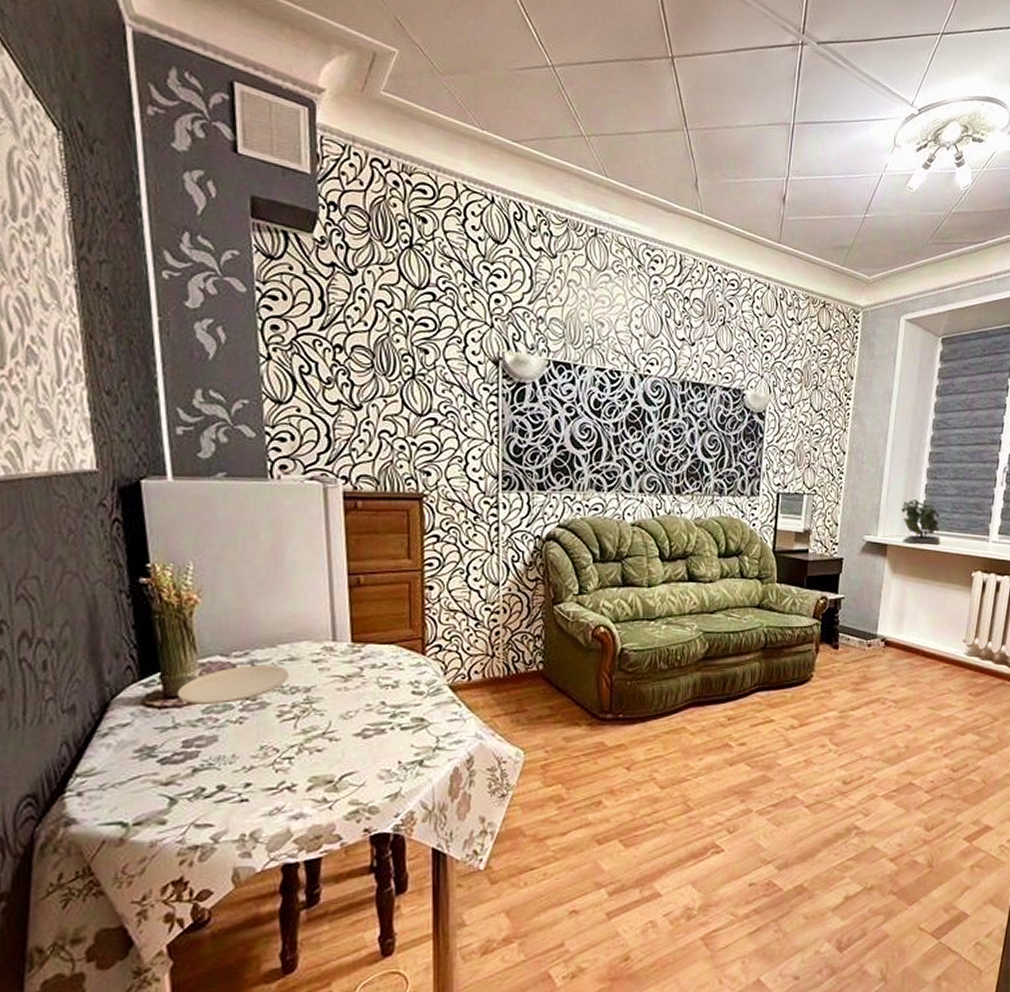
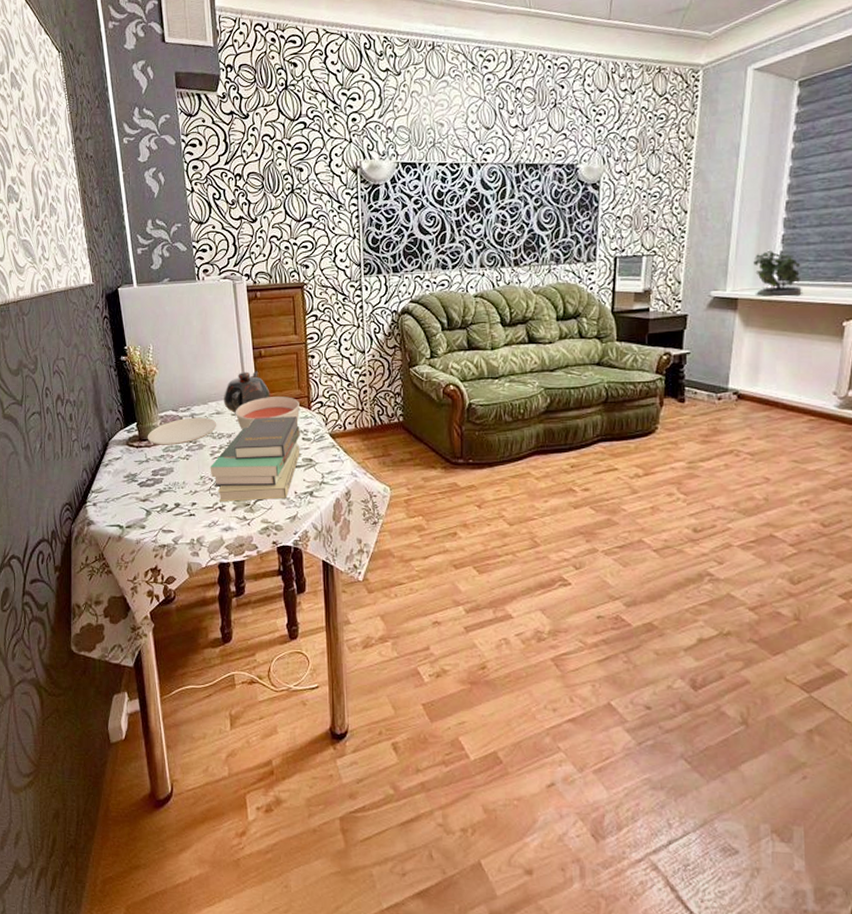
books: none [275,664,409,779] -> present [210,416,300,502]
teapot: none [301,604,370,659] -> present [224,371,270,413]
bowl: none [317,638,410,682] -> present [235,397,300,430]

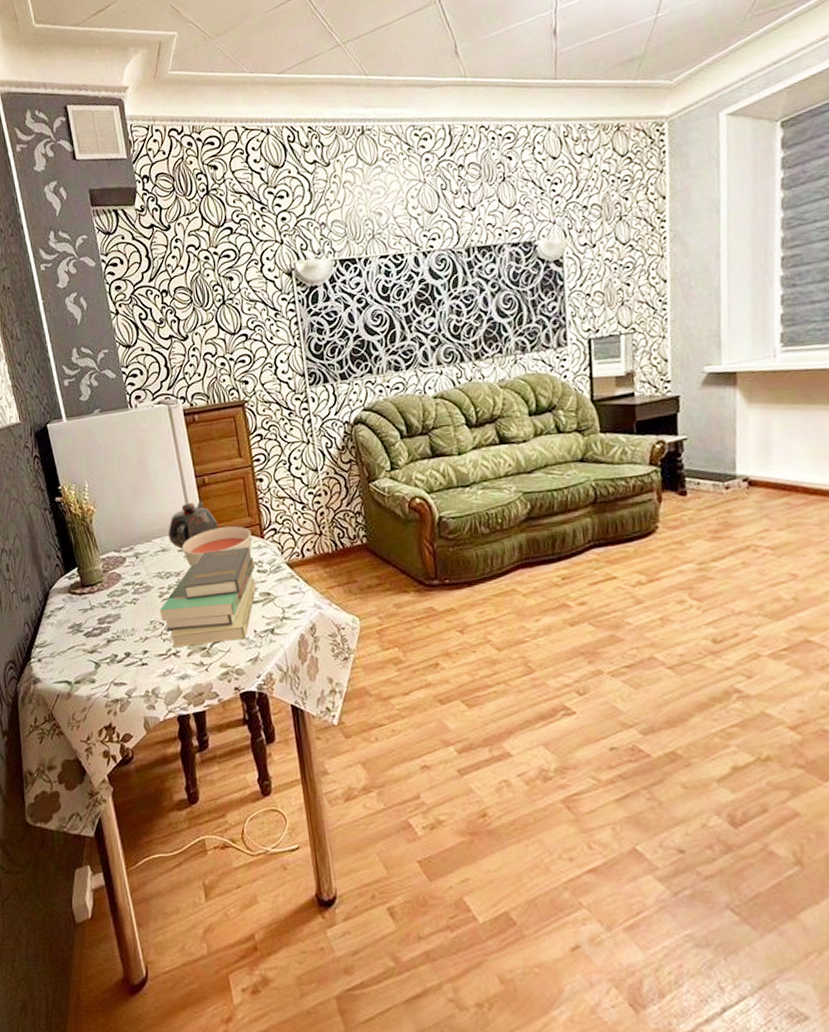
plate: present [147,417,217,445] -> none [89,556,164,591]
potted plant: present [753,251,802,297] -> none [750,315,812,368]

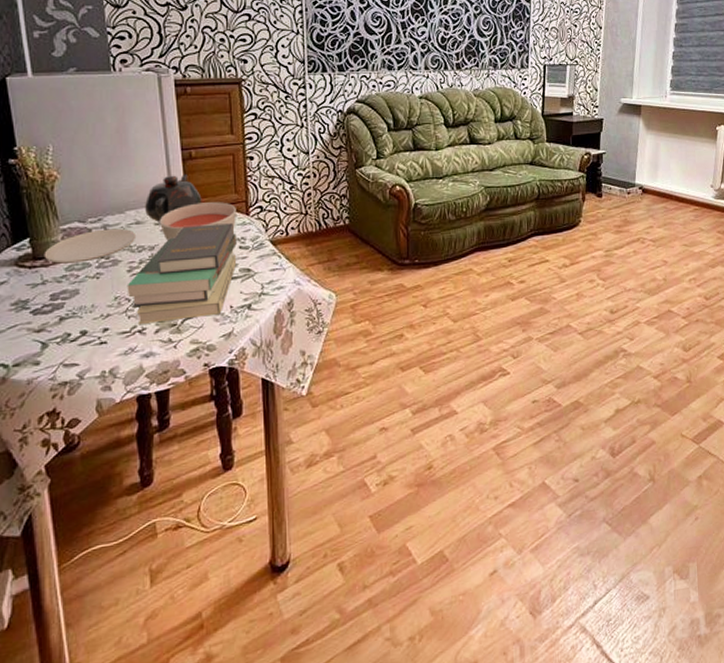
plate: none [89,556,164,591] -> present [44,228,137,264]

